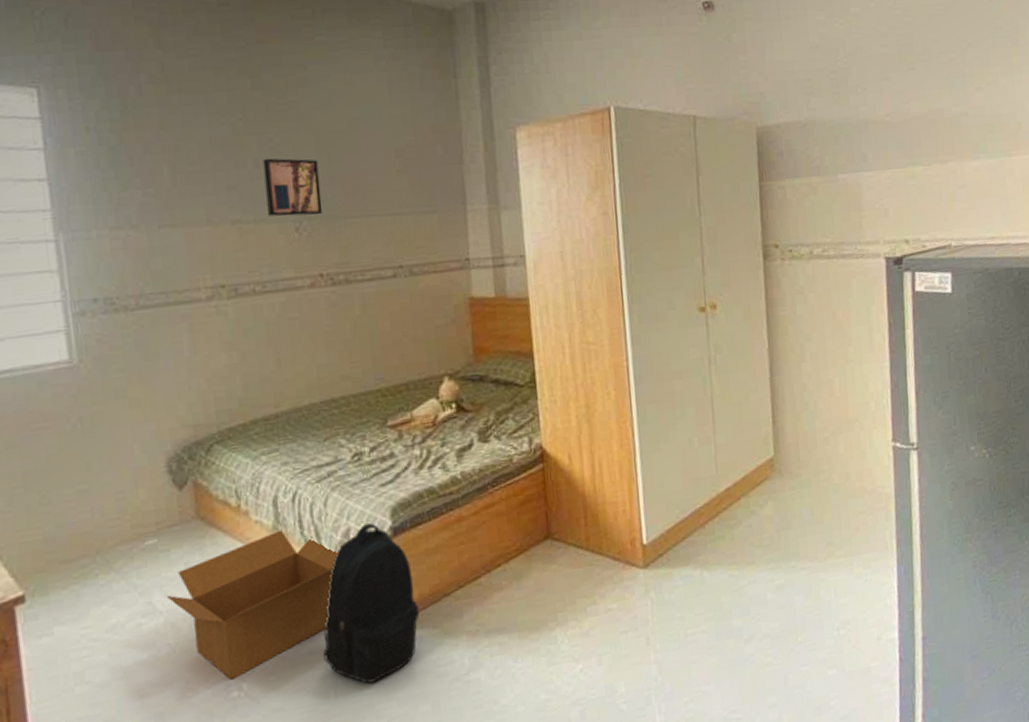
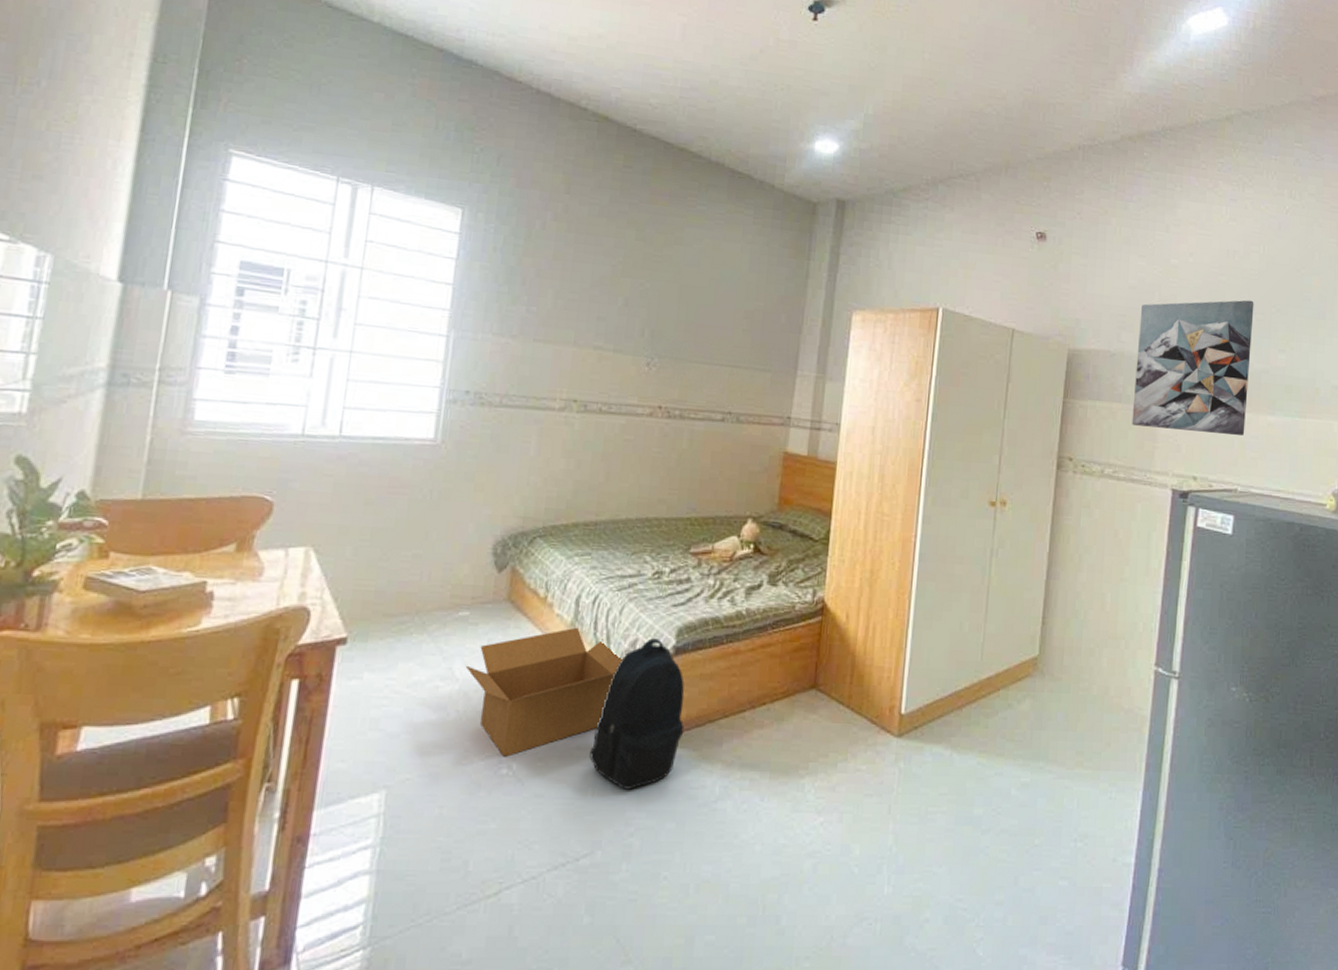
wall art: present [262,158,323,217] -> none [627,299,678,355]
wall art: none [826,39,952,198] -> present [1131,300,1254,436]

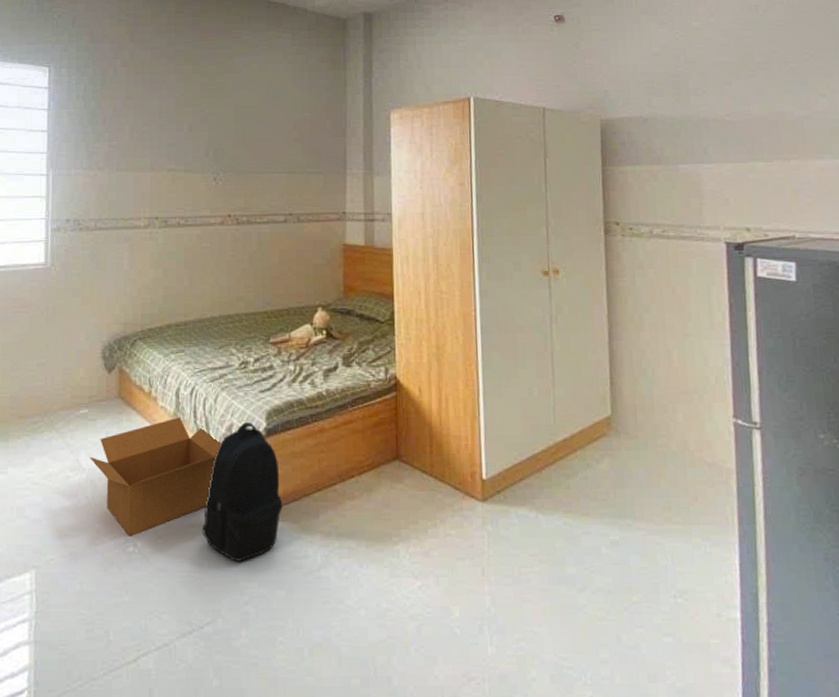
wall art: present [1131,300,1254,436] -> none [668,50,795,185]

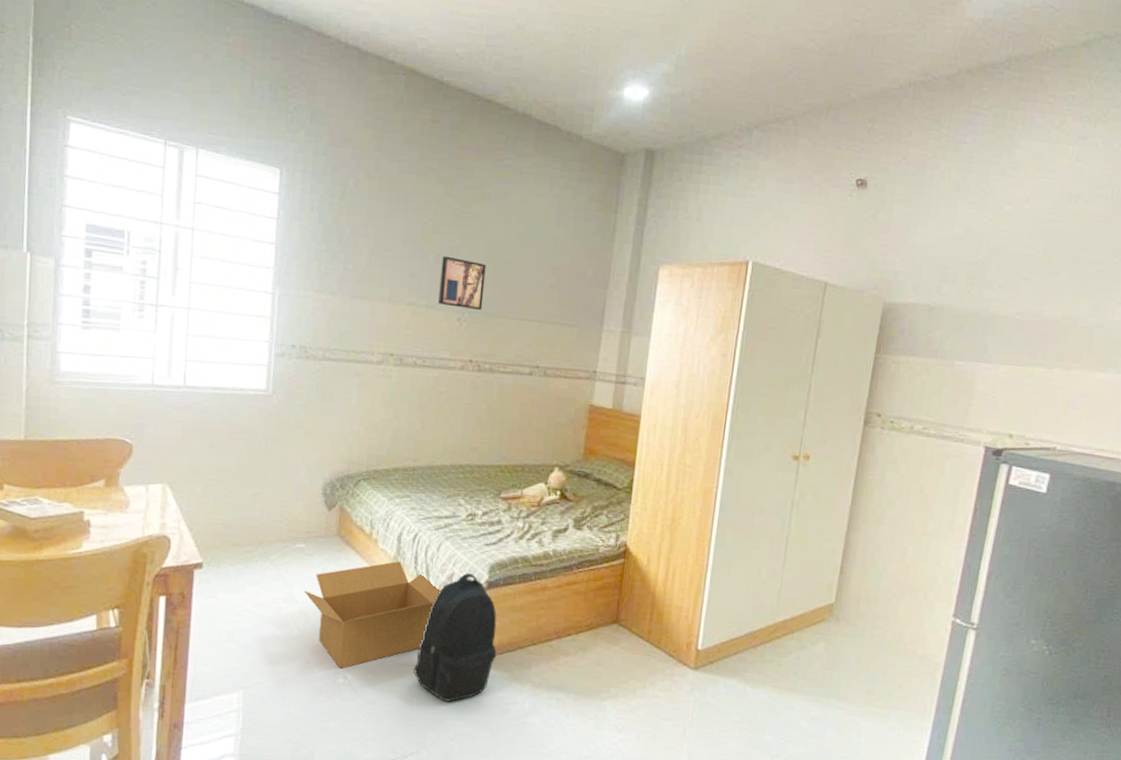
wall art: none [195,124,235,169] -> present [438,255,486,311]

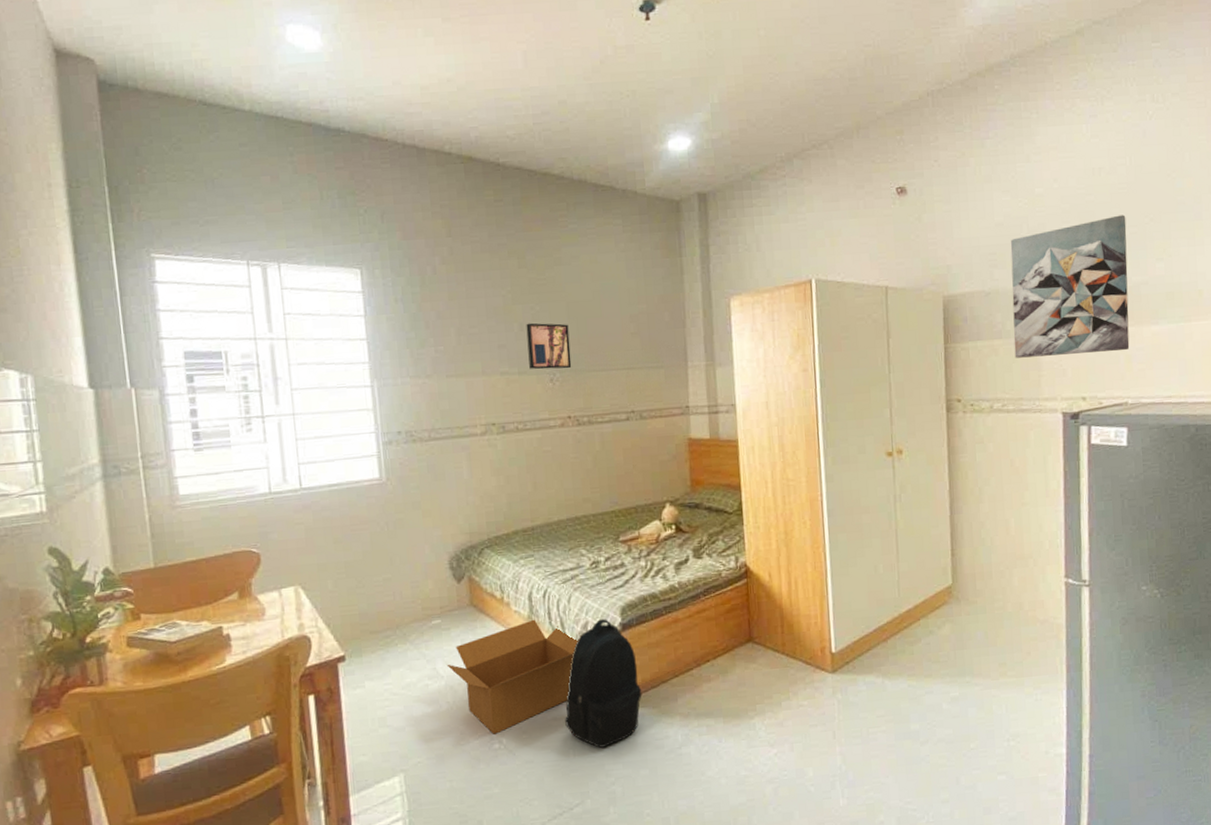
wall art: none [946,249,1095,394] -> present [1010,214,1130,358]

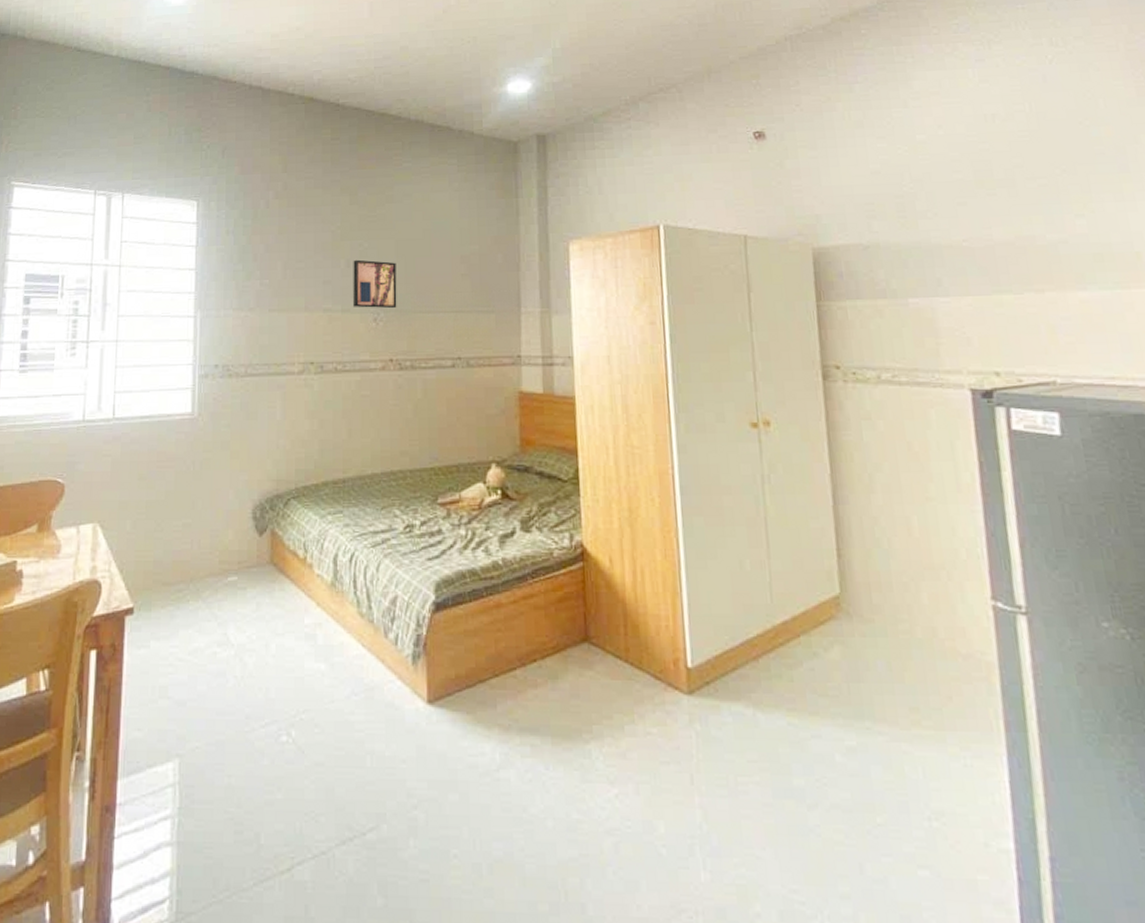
box: present [446,619,581,734] -> none [238,587,389,723]
backpack: present [565,619,642,748] -> none [364,595,455,757]
wall art: present [1010,214,1130,358] -> none [890,165,1052,322]

